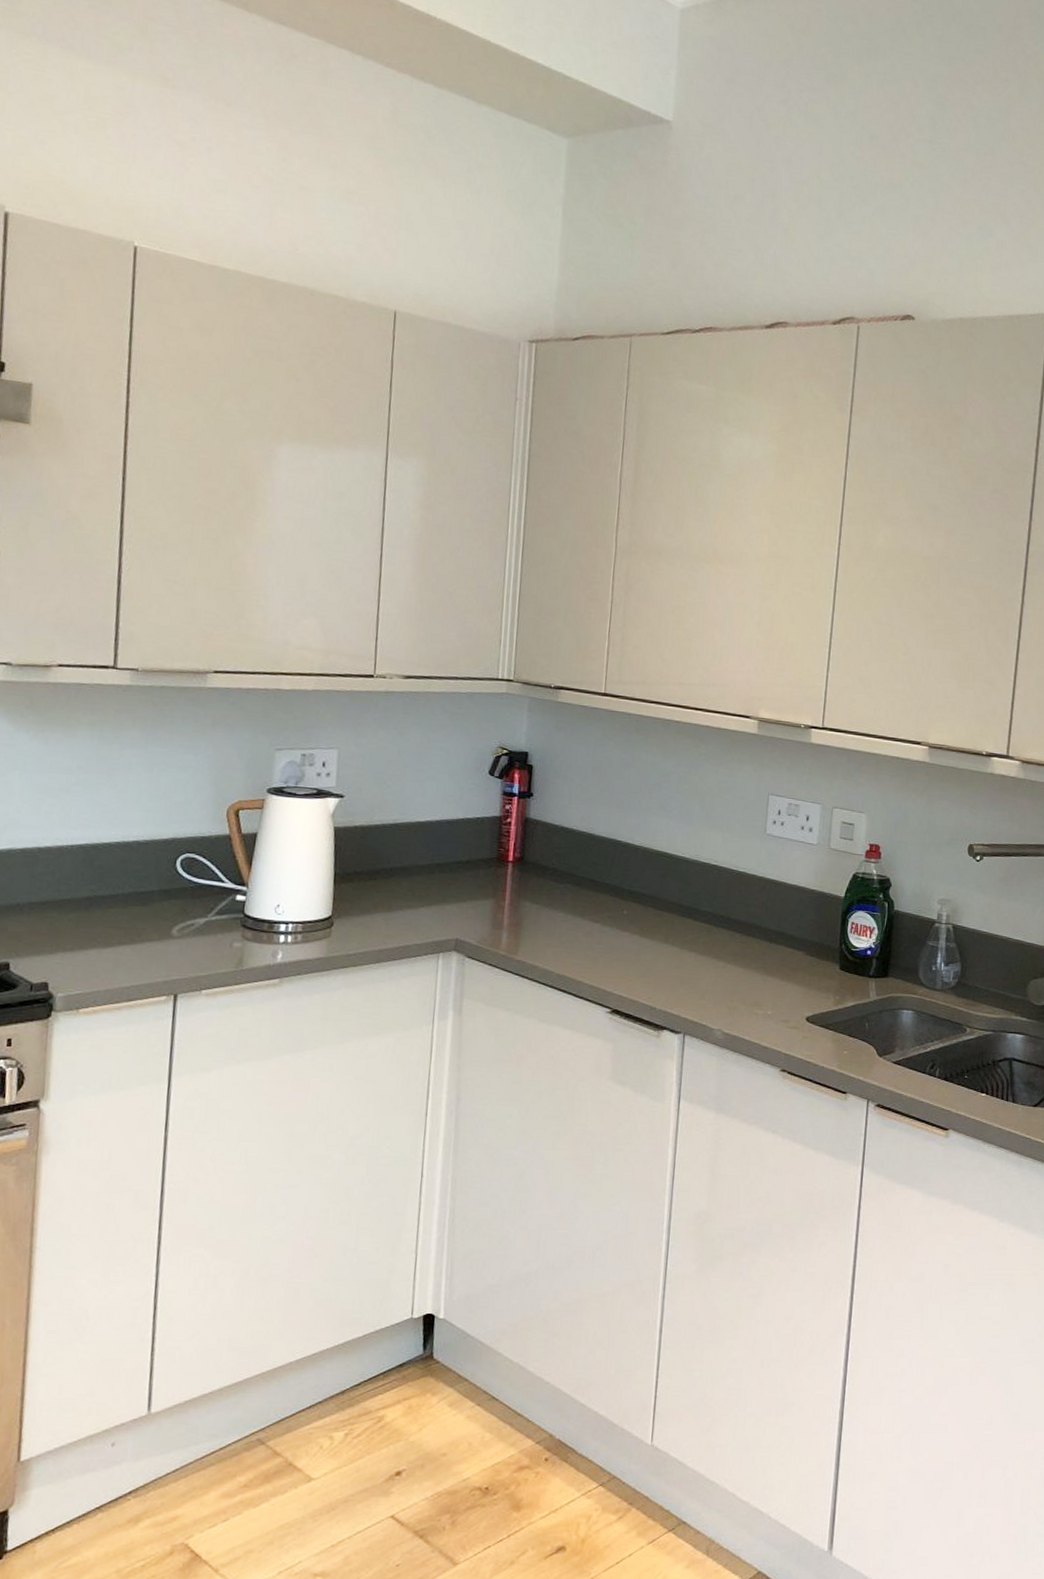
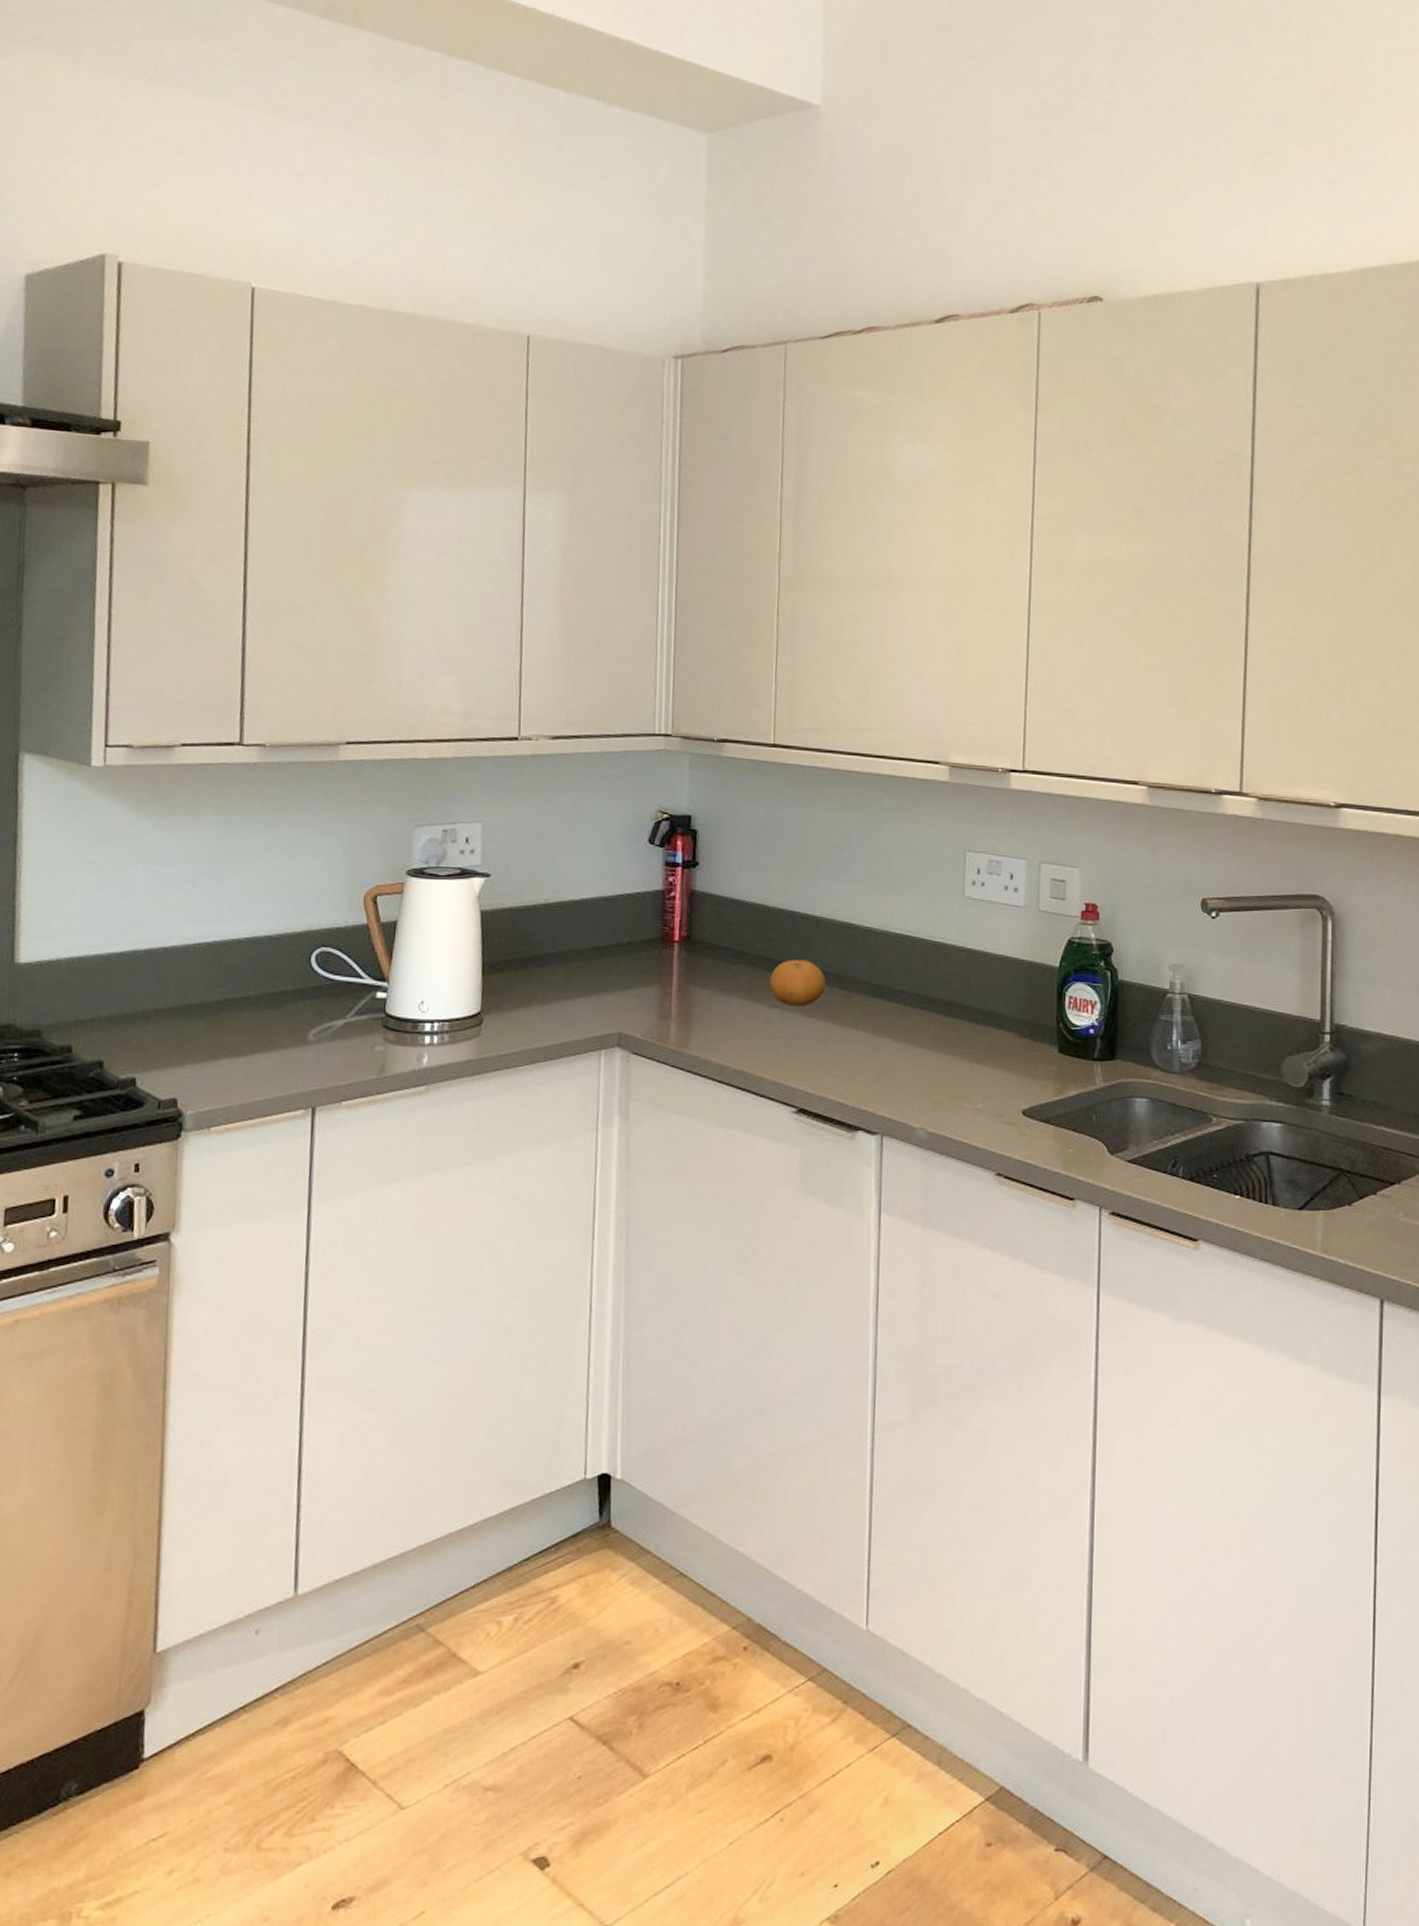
fruit: none [591,881,641,922] -> present [769,960,826,1007]

